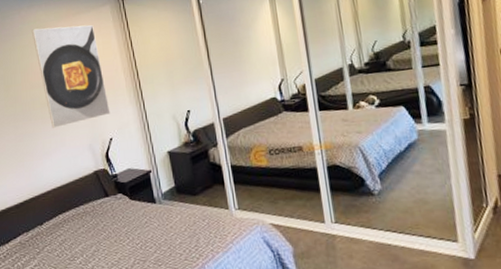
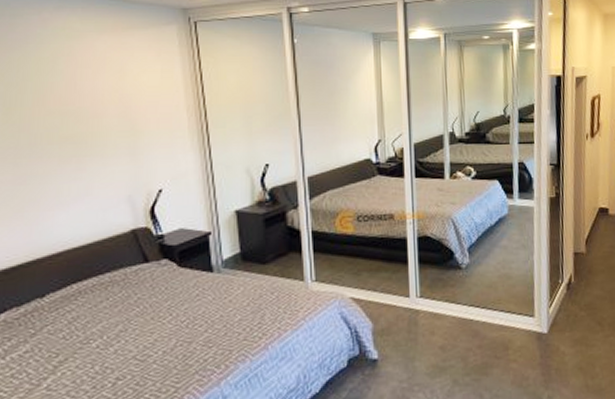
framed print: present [31,25,111,128] -> none [56,38,163,171]

